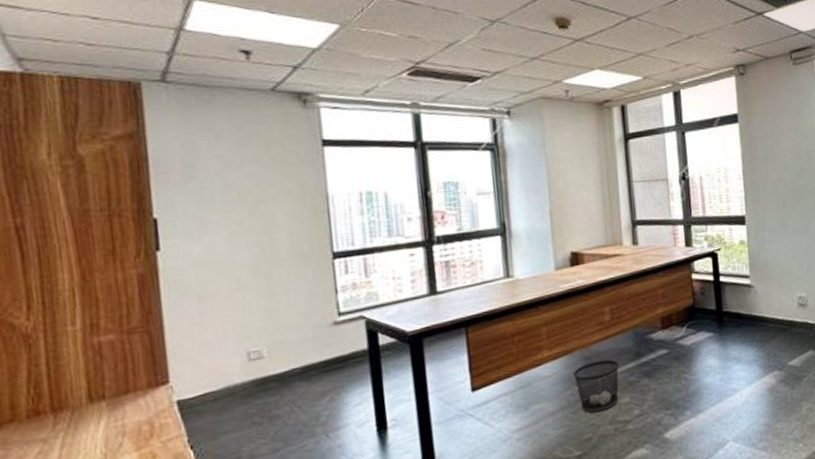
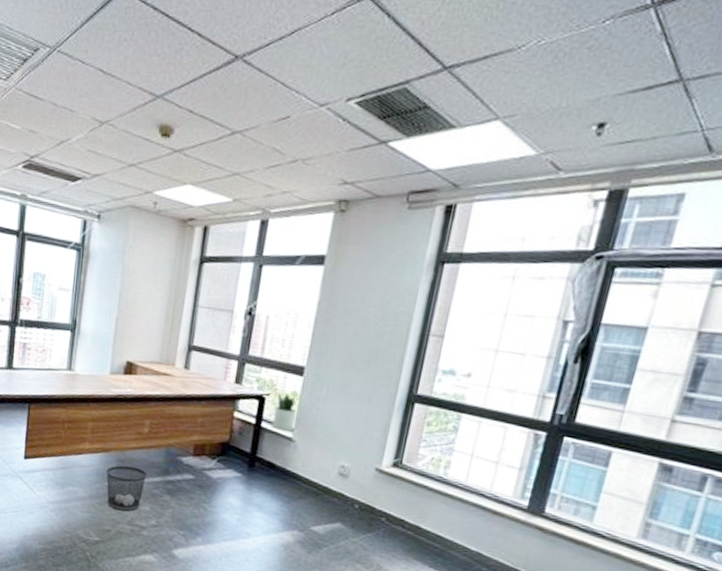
planter: none [728,244,751,281] -> present [270,394,297,432]

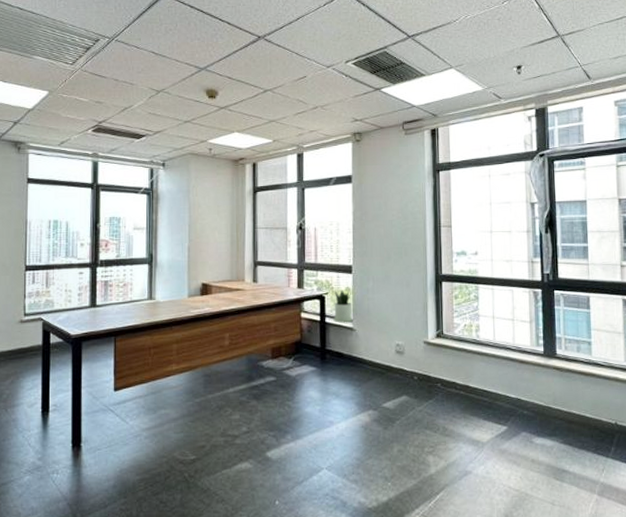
waste bin: present [106,465,148,511] -> none [194,379,233,424]

